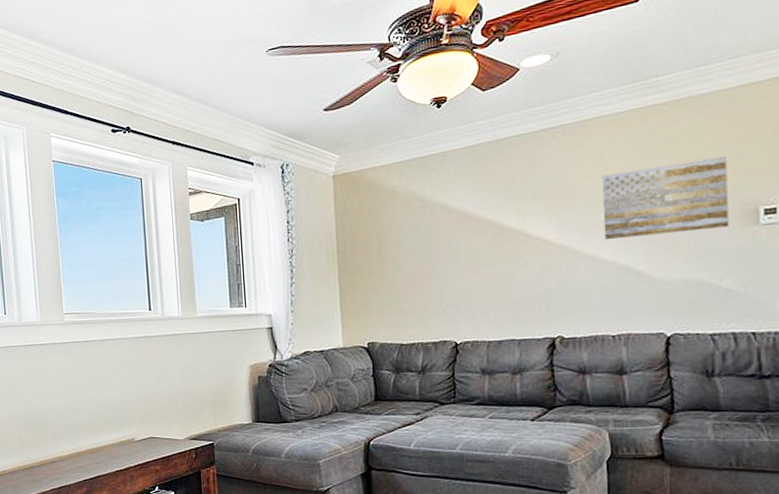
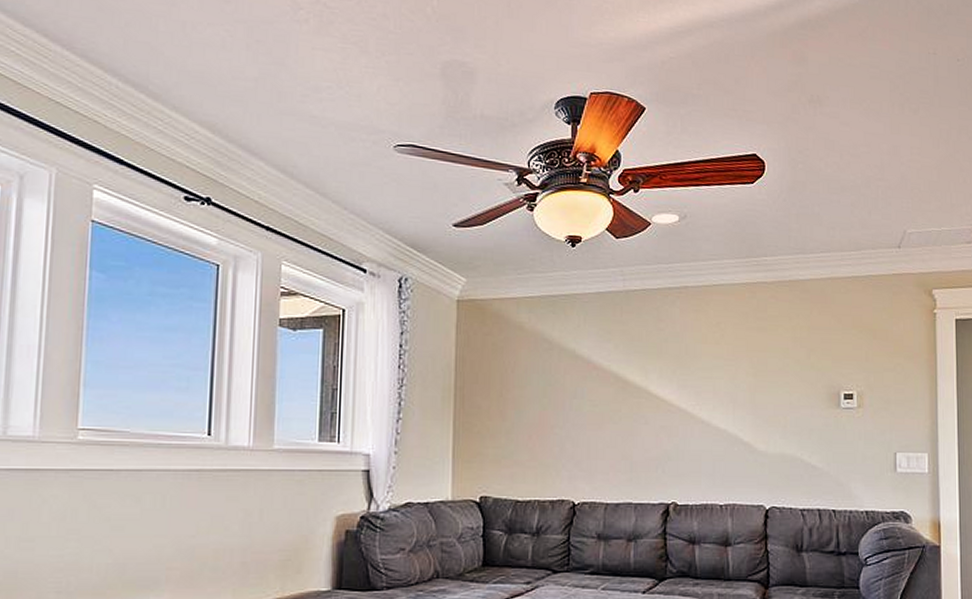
wall art: present [601,156,729,240] -> none [717,340,817,408]

